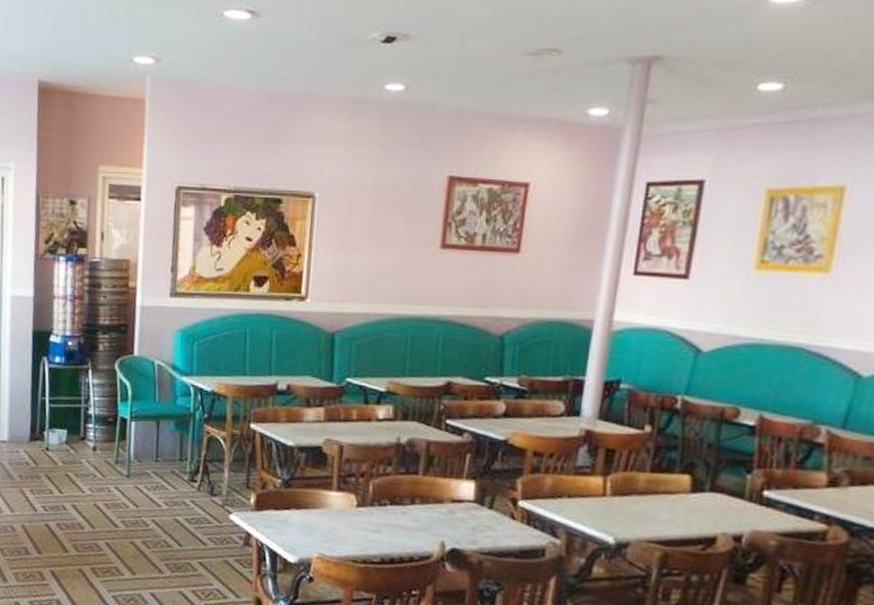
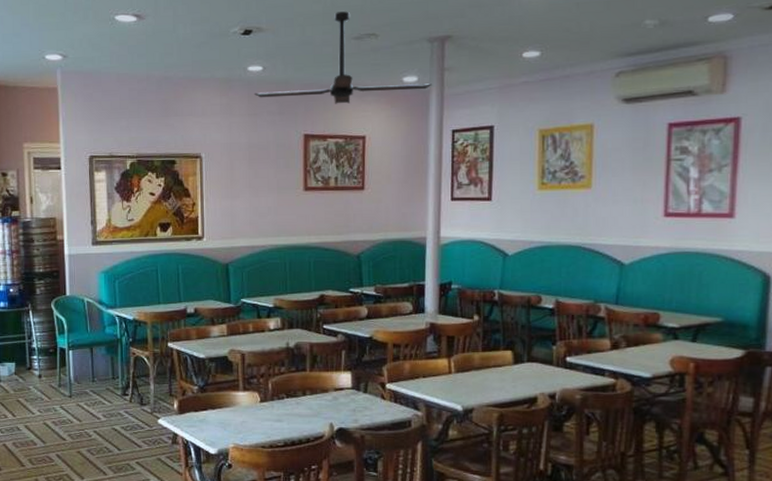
ceiling fan: none [389,17,627,140] -> present [253,11,432,104]

